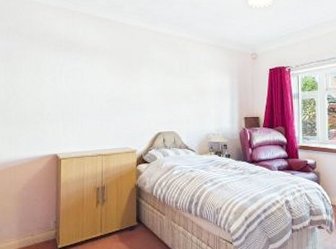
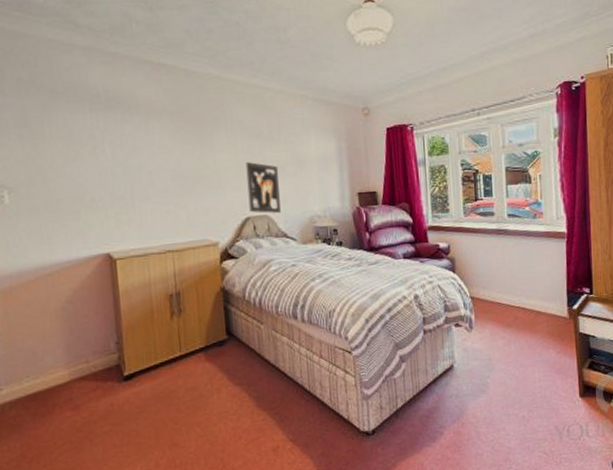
wall art: none [161,91,185,130] -> present [245,162,281,213]

